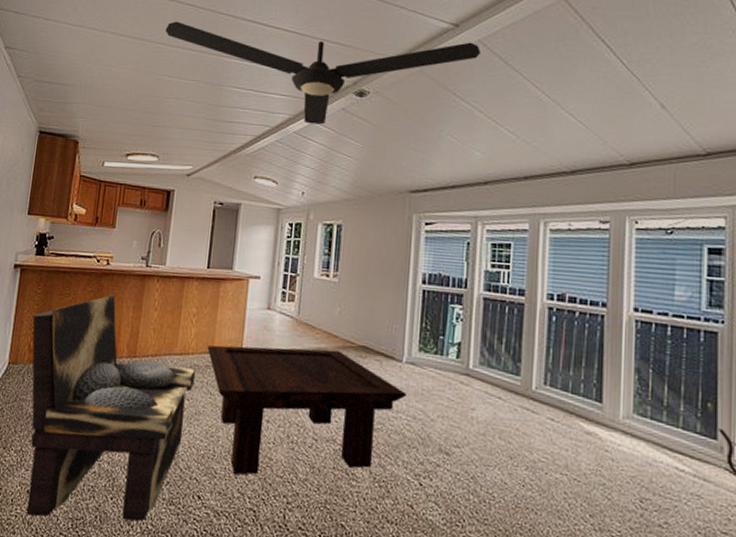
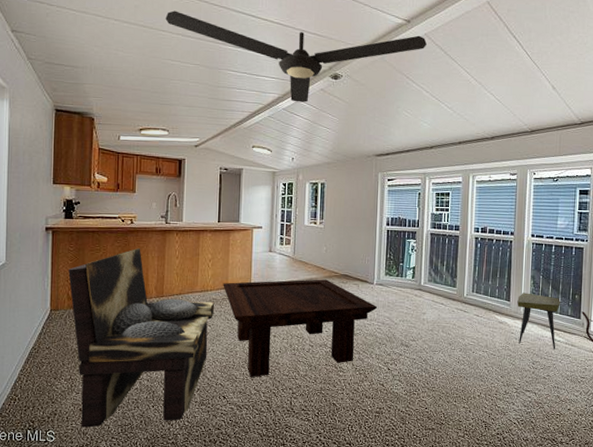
side table: none [613,392,683,483] -> present [517,293,560,350]

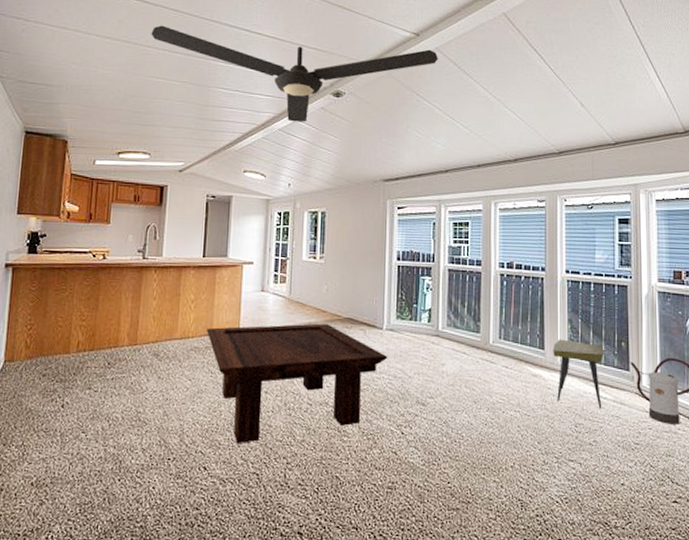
chair: present [68,247,215,428] -> none [28,287,197,507]

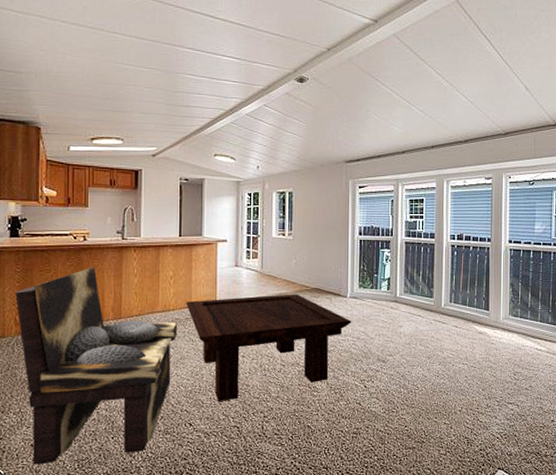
chair: none [28,287,197,507] -> present [15,266,178,465]
ceiling fan: present [151,25,438,122] -> none [117,11,395,107]
side table: present [553,339,604,409] -> none [496,301,540,359]

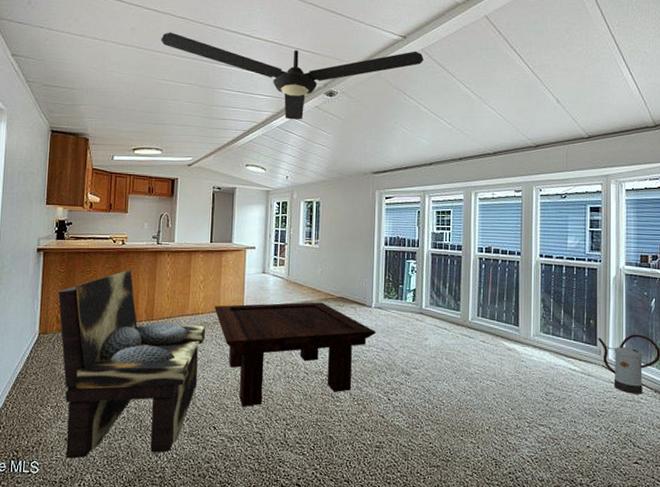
ceiling fan: none [117,11,395,107] -> present [161,32,424,120]

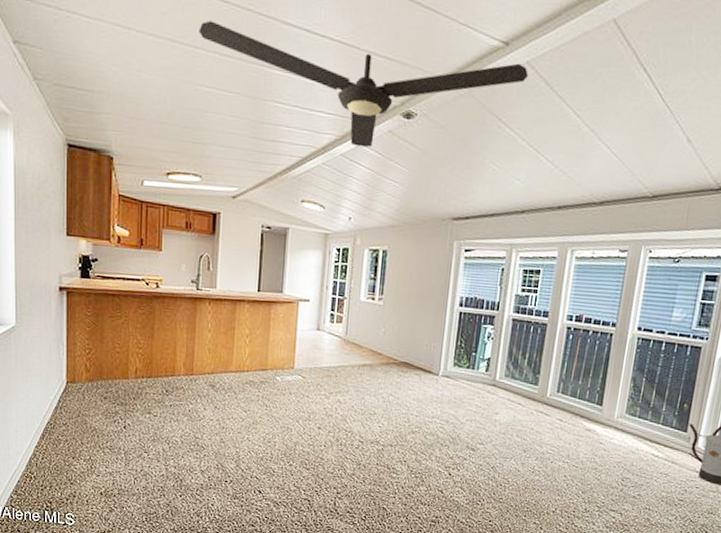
chair: present [58,269,206,459] -> none [86,316,252,513]
coffee table: present [214,302,375,406] -> none [261,363,441,472]

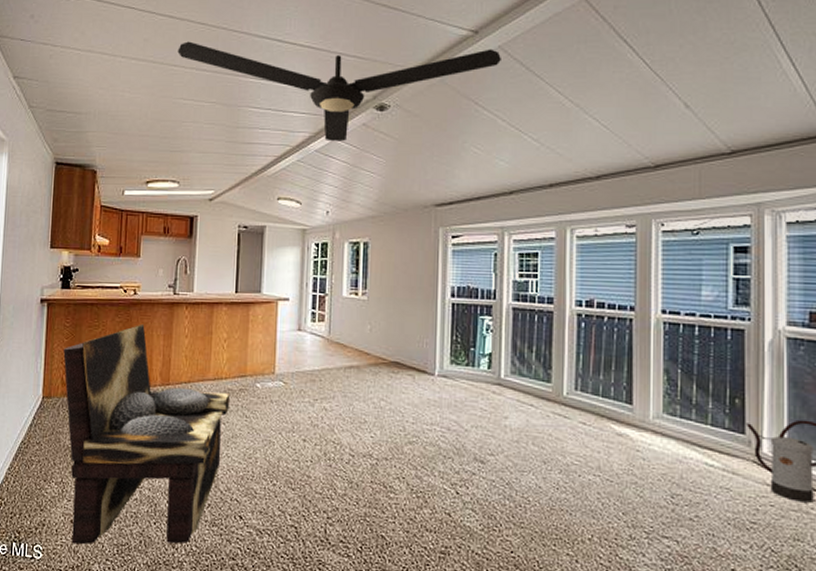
chair: none [86,316,252,513] -> present [63,323,231,545]

